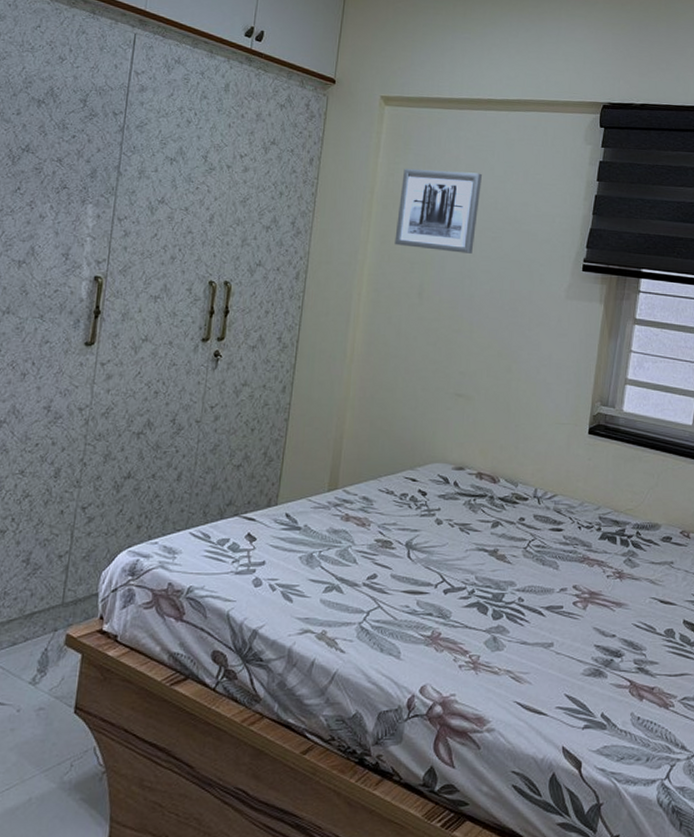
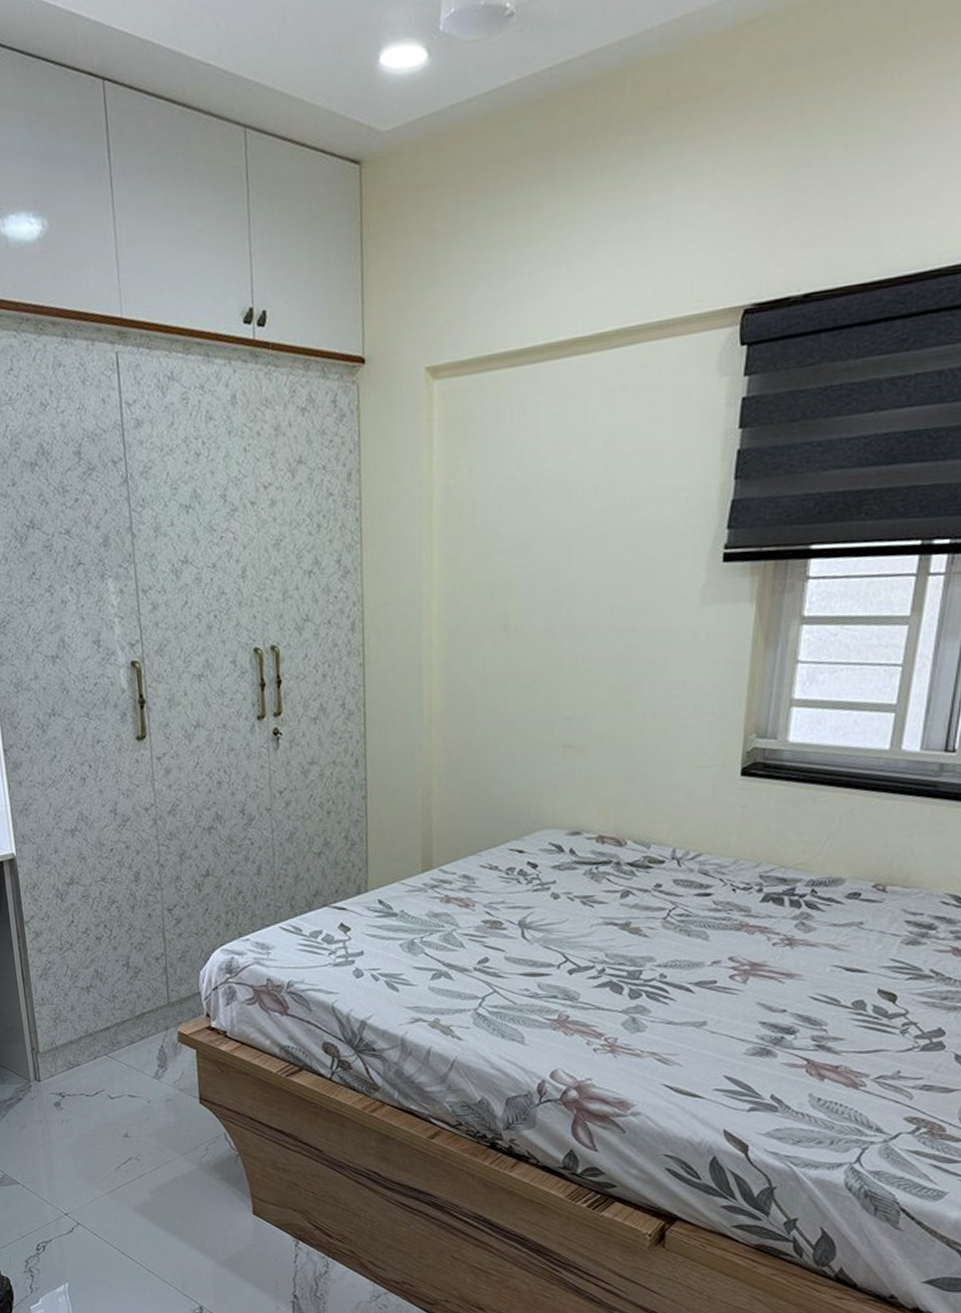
wall art: present [394,168,482,254] -> none [465,449,573,569]

